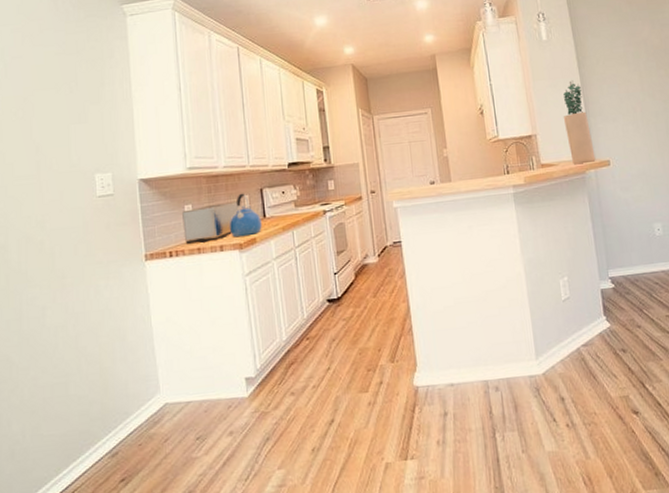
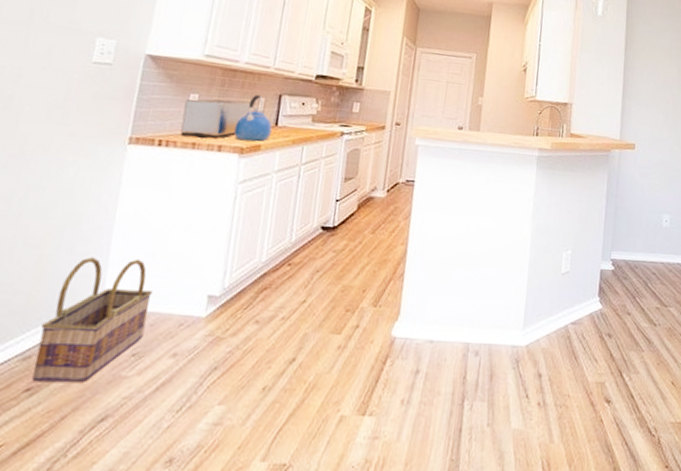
basket: none [119,357,201,473] -> present [32,257,153,383]
vase: present [563,80,596,165] -> none [600,59,624,143]

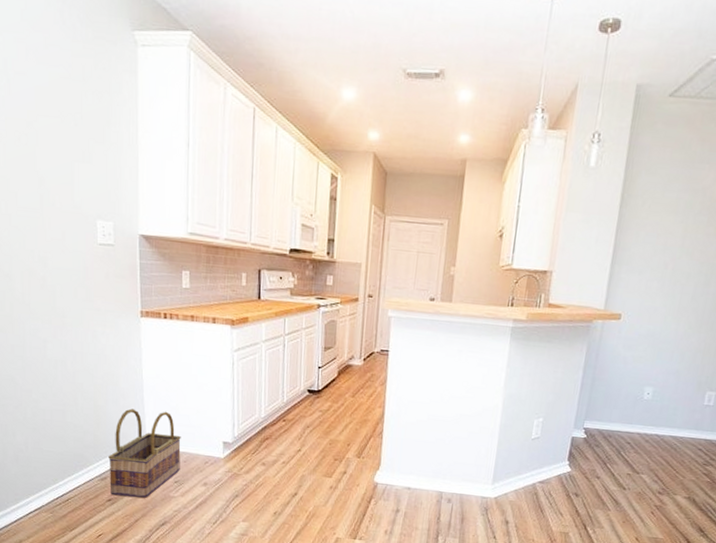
toaster: present [180,99,251,139] -> none [179,275,235,312]
kettle: present [233,94,273,141] -> none [223,270,256,314]

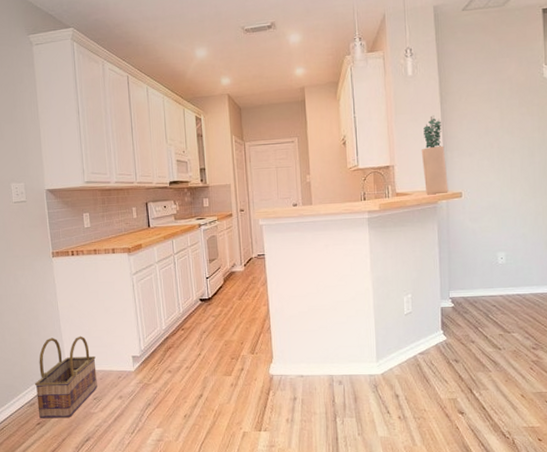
vase: none [582,219,616,313] -> present [421,115,449,195]

